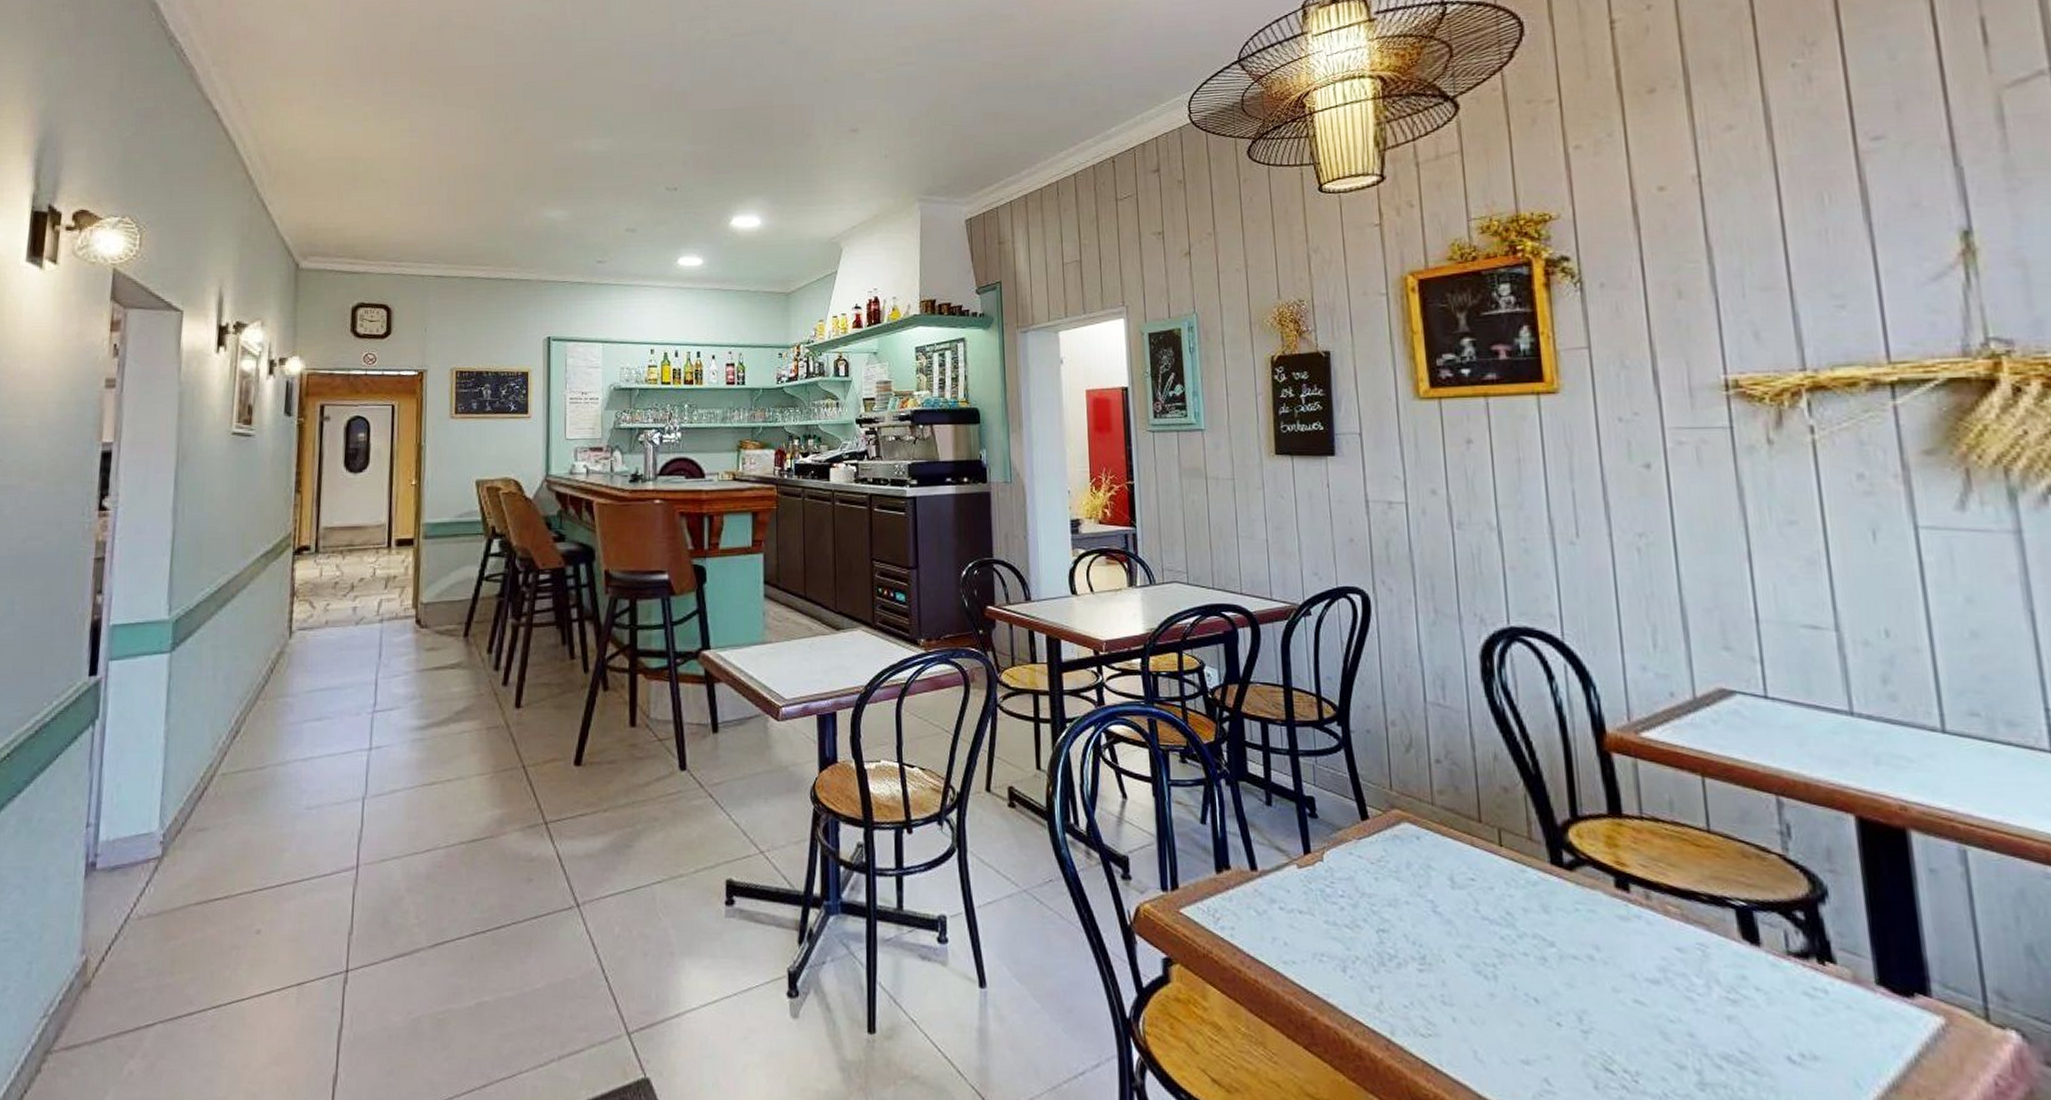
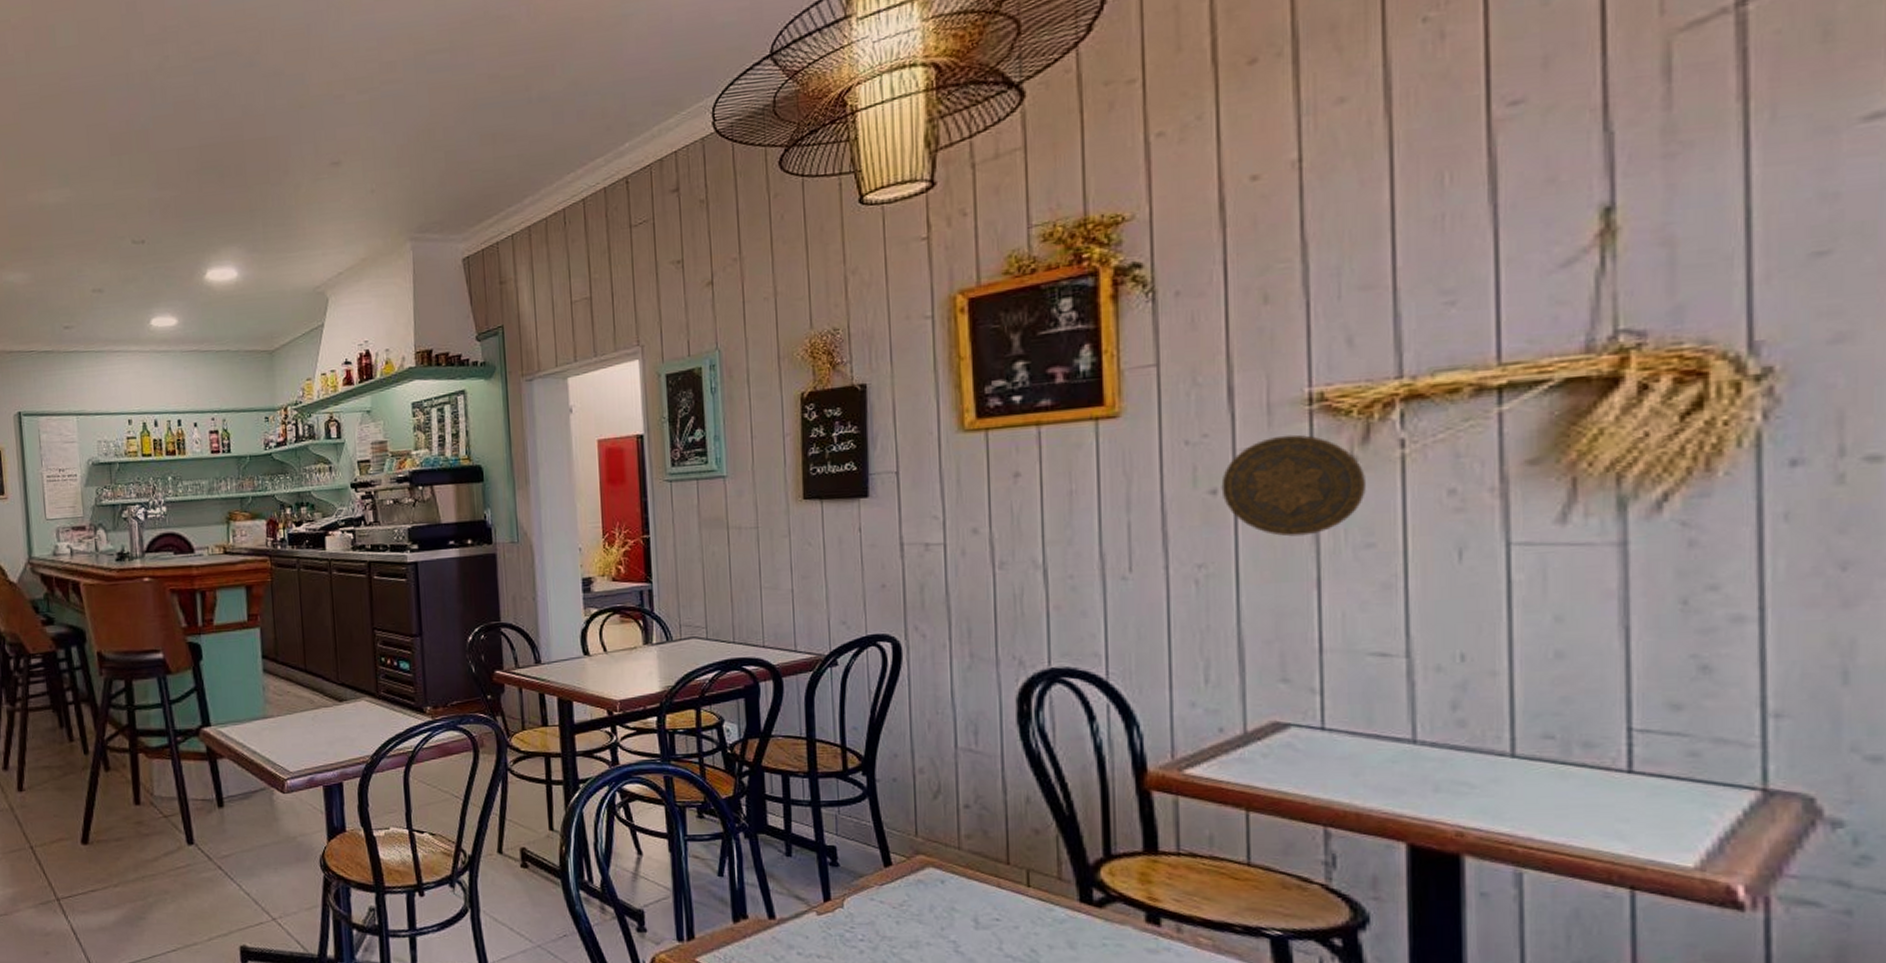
decorative plate: none [1653,417,1784,511] -> present [1221,434,1365,537]

